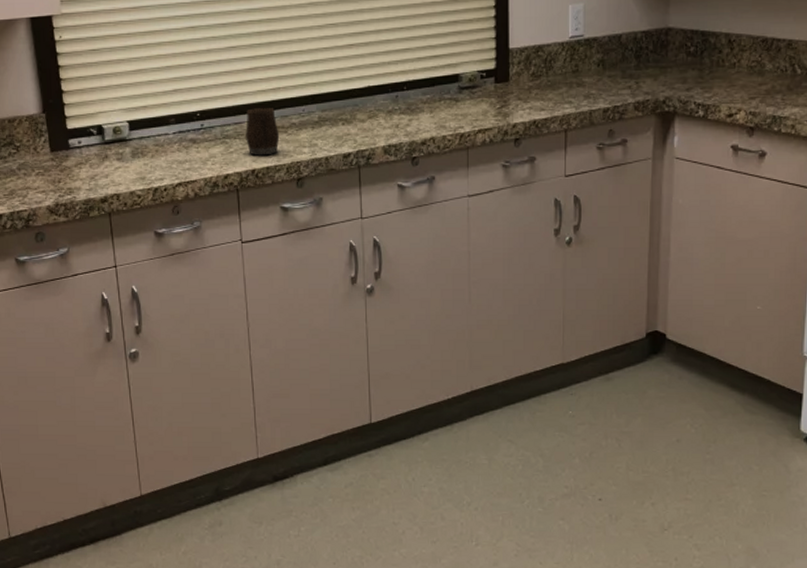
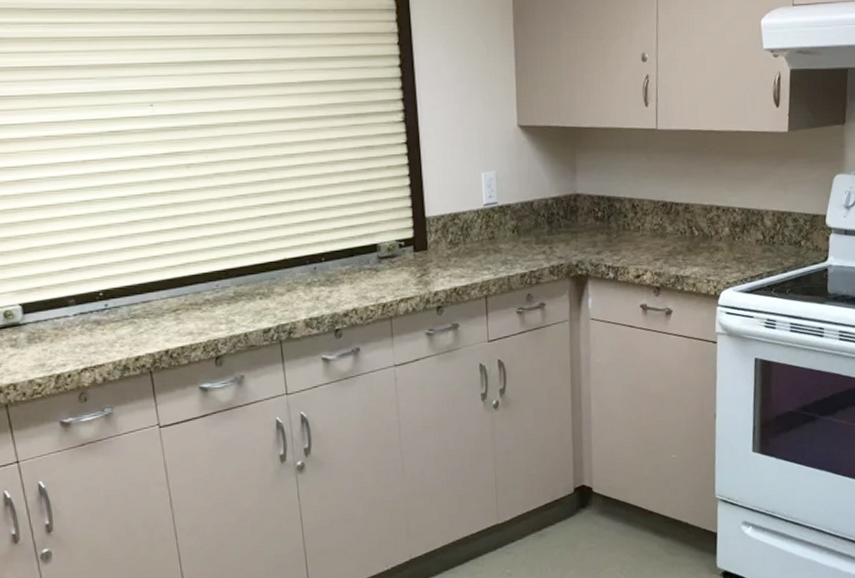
mug: present [246,108,280,156] -> none [155,284,194,335]

